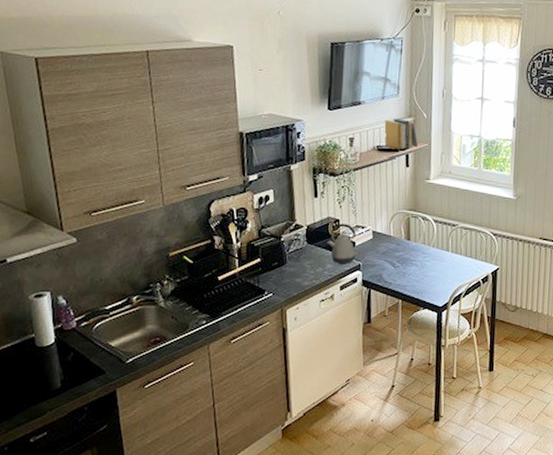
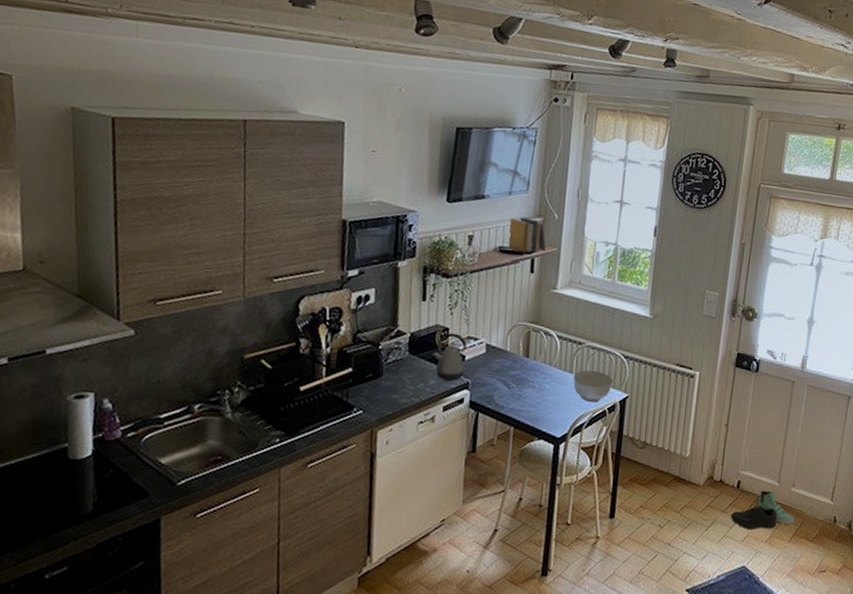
bowl: none [450,248,485,275] -> present [573,370,613,402]

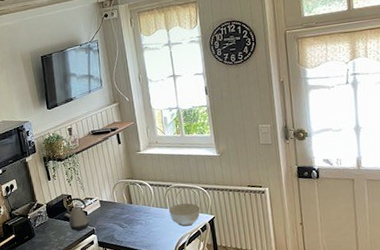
books: present [508,217,547,254] -> none [94,105,126,132]

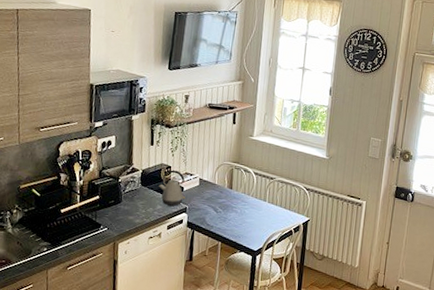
bowl: present [169,203,200,227] -> none [266,199,298,224]

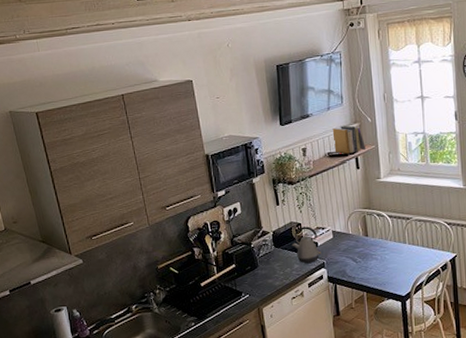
books: none [215,81,245,109] -> present [332,125,367,155]

